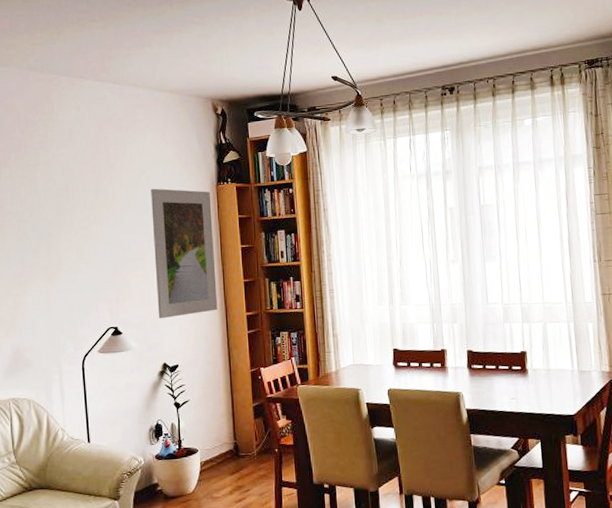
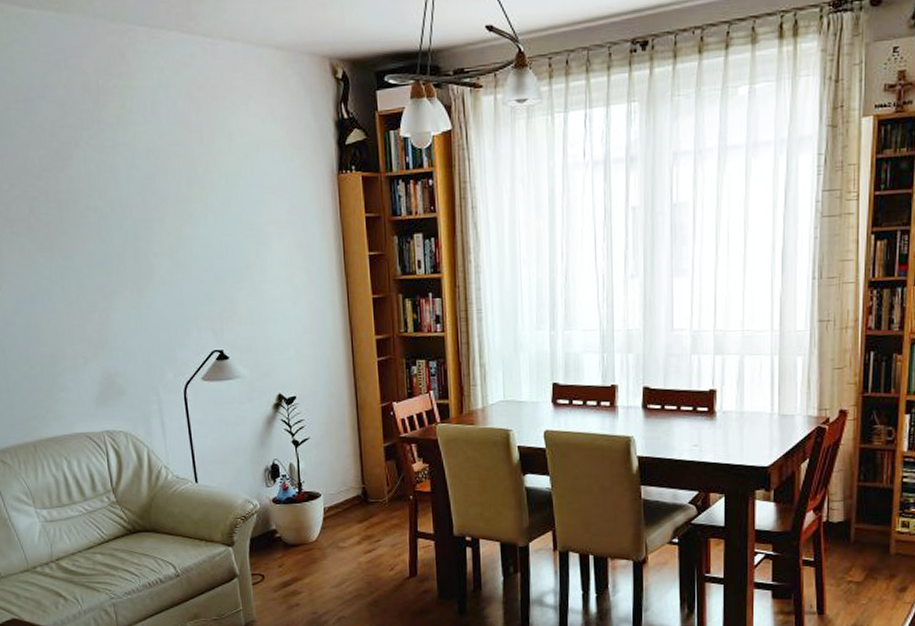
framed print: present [151,188,218,319] -> none [256,177,341,342]

